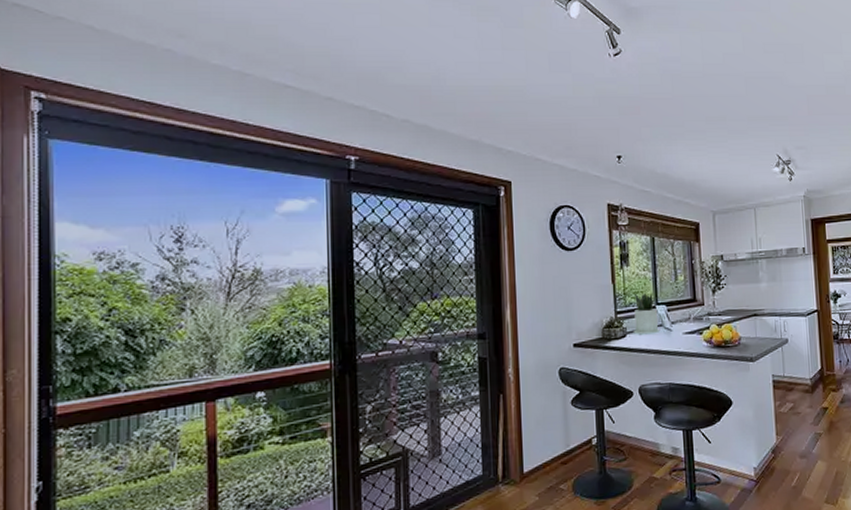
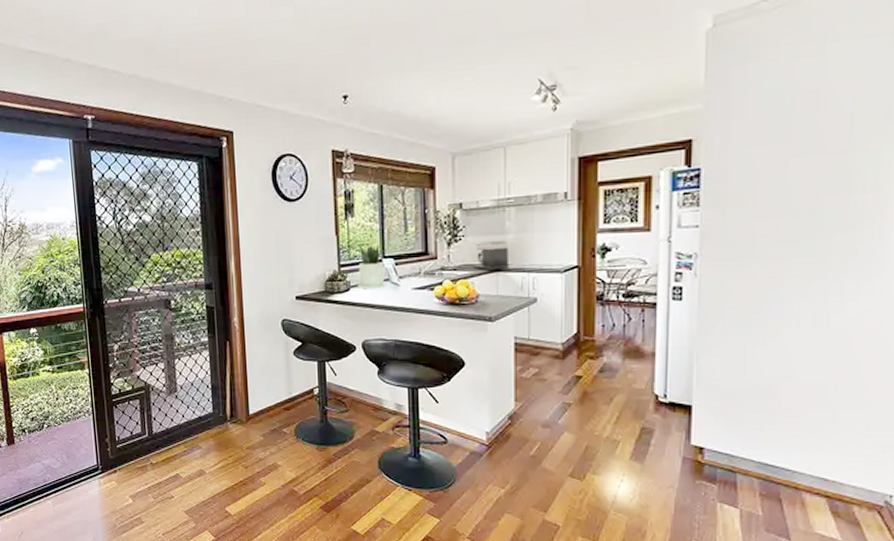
coffee maker: none [734,288,763,316] -> present [472,240,508,271]

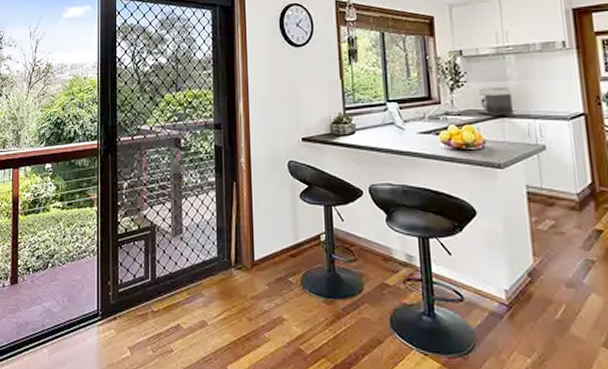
planter: present [357,244,387,289] -> none [362,88,392,132]

